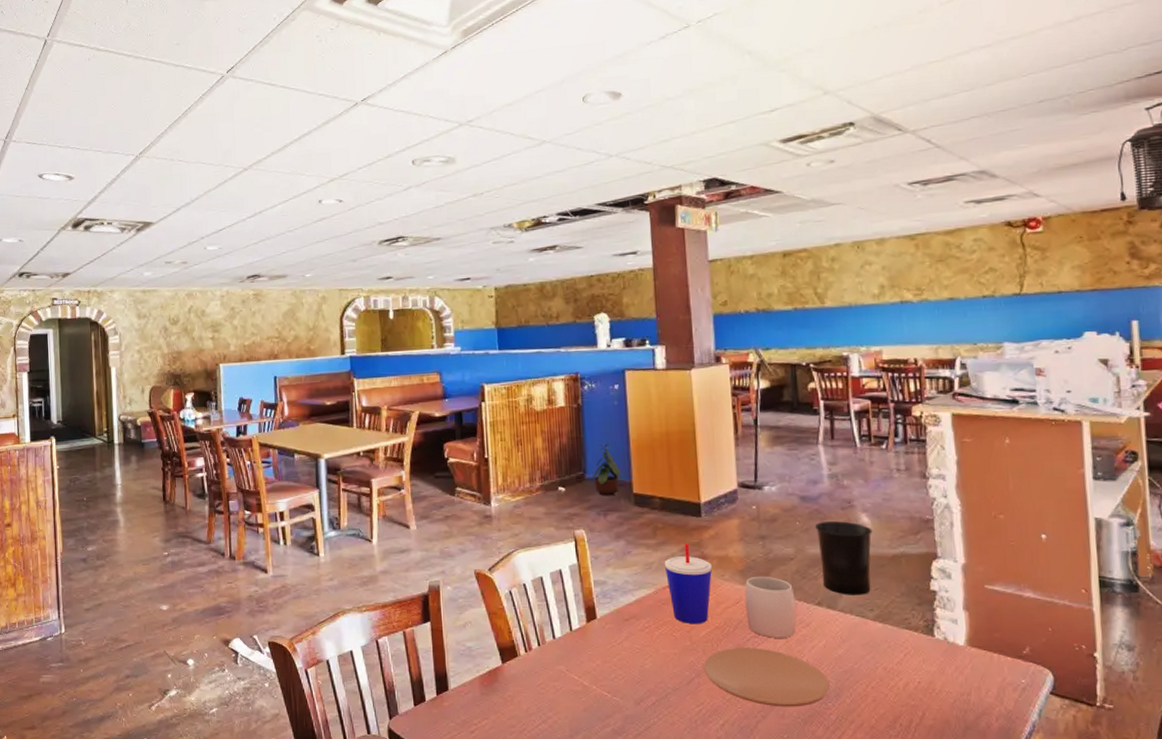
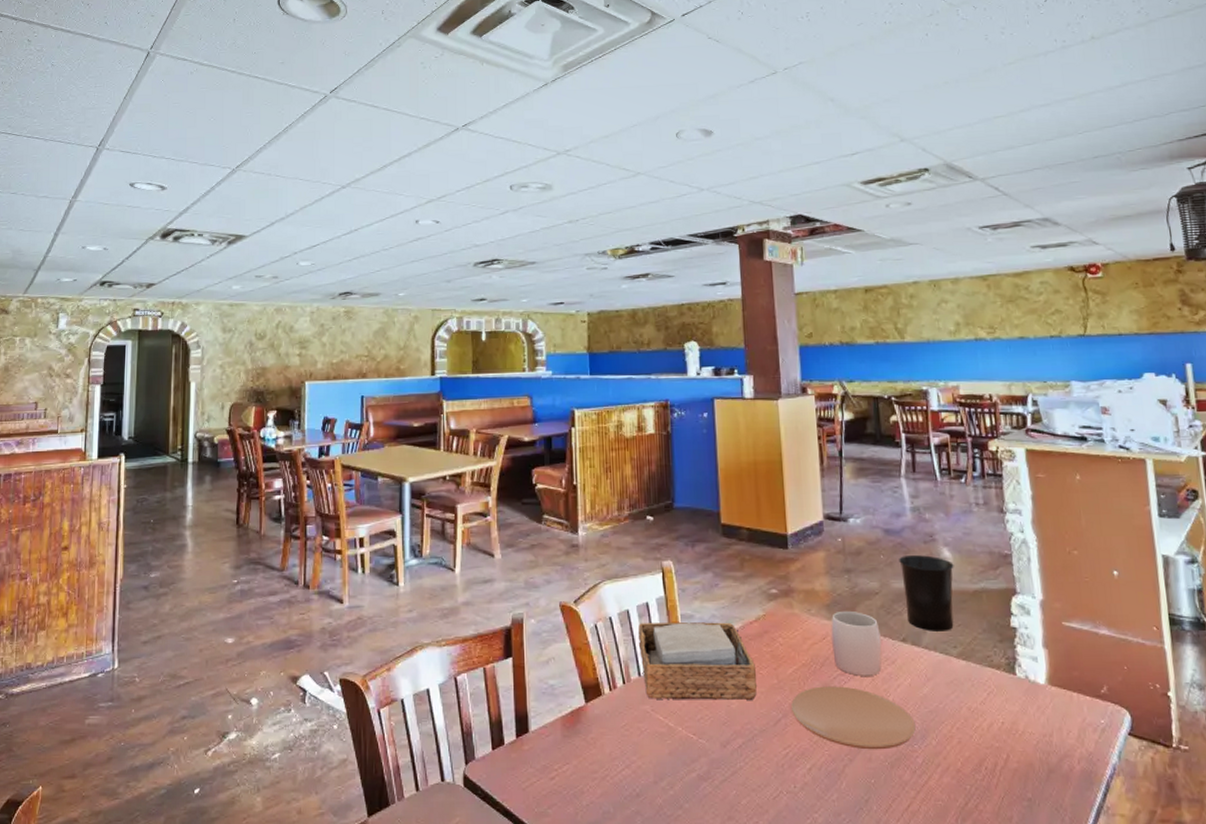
napkin holder: none [551,587,671,661] -> present [637,622,758,700]
potted plant: present [592,443,622,496] -> none [680,472,710,526]
beverage cup: present [664,543,712,625] -> none [751,576,799,661]

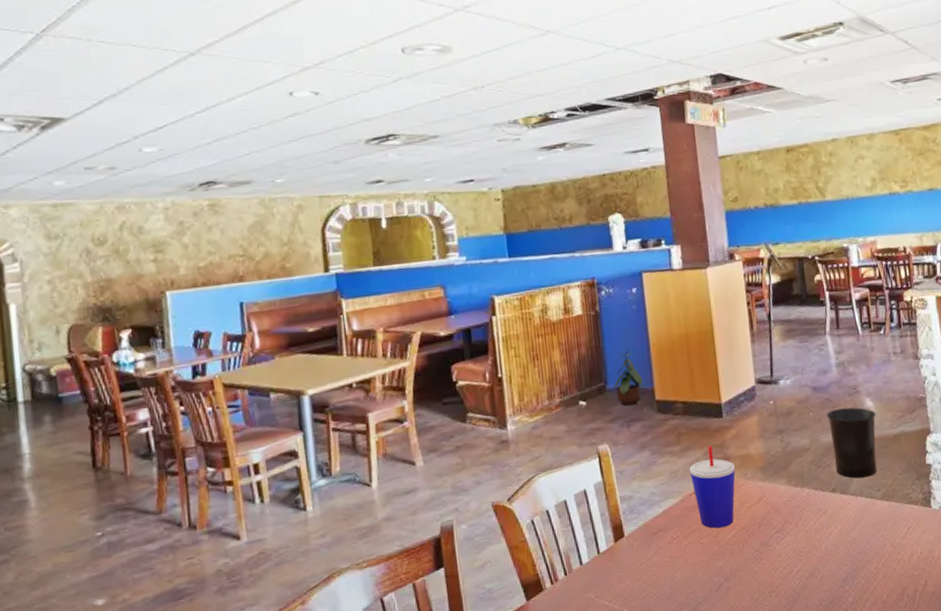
napkin holder: present [637,622,758,700] -> none [576,498,699,586]
potted plant: none [680,472,710,526] -> present [613,350,644,406]
beverage cup: none [751,576,799,661] -> present [689,445,736,529]
plate: present [790,686,916,750] -> none [731,542,846,599]
mug: present [830,610,882,676] -> none [766,469,815,531]

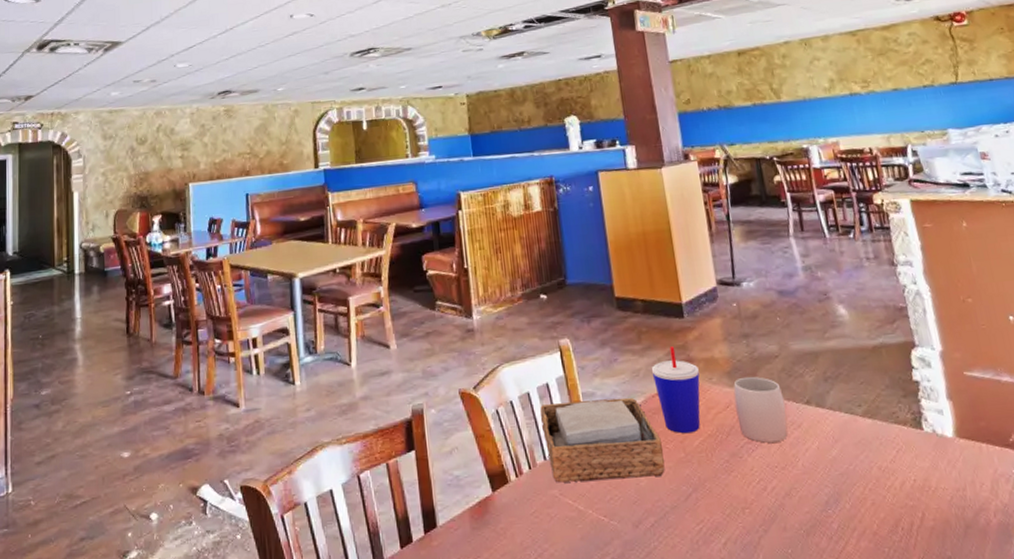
napkin holder: none [576,498,699,586] -> present [540,397,665,483]
potted plant: present [613,350,644,406] -> none [573,246,603,302]
mug: none [766,469,815,531] -> present [733,376,789,443]
waste bin: present [827,407,877,479] -> none [795,314,857,391]

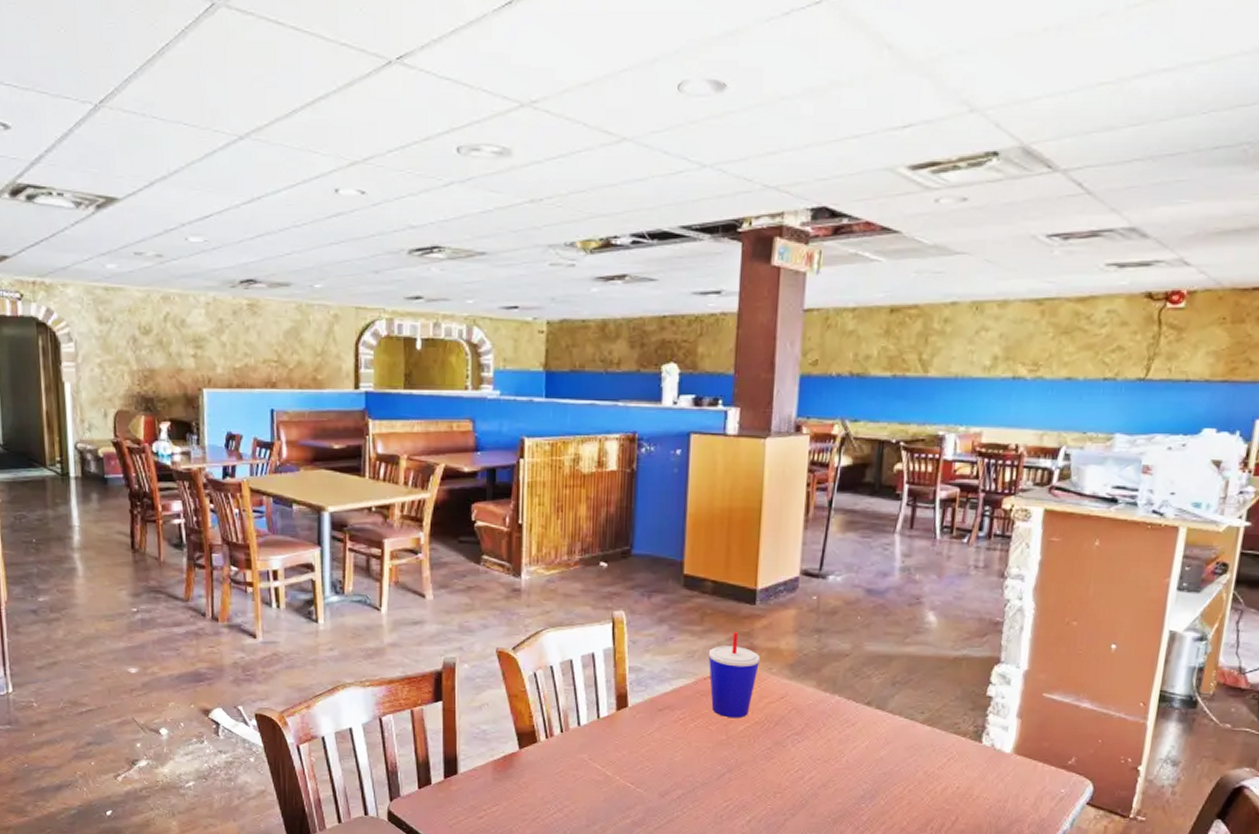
napkin holder: present [540,397,665,483] -> none [580,673,705,754]
mug: present [733,376,789,443] -> none [789,671,844,737]

